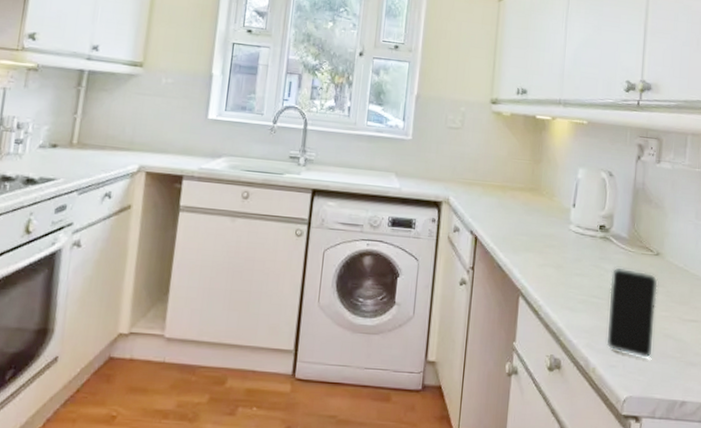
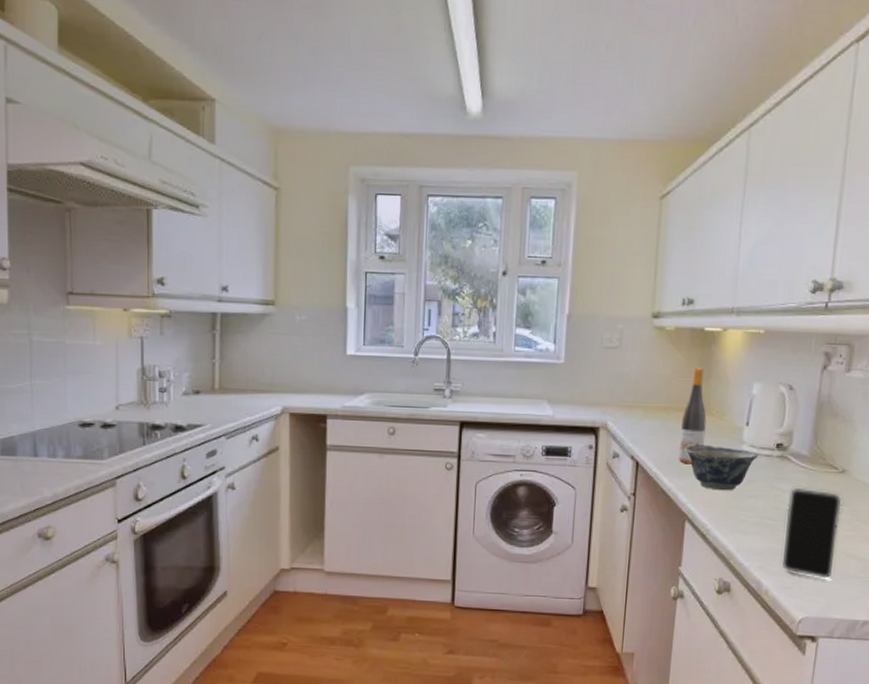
wine bottle: none [513,151,538,240] -> present [678,368,707,463]
bowl: none [518,222,584,269] -> present [684,445,758,491]

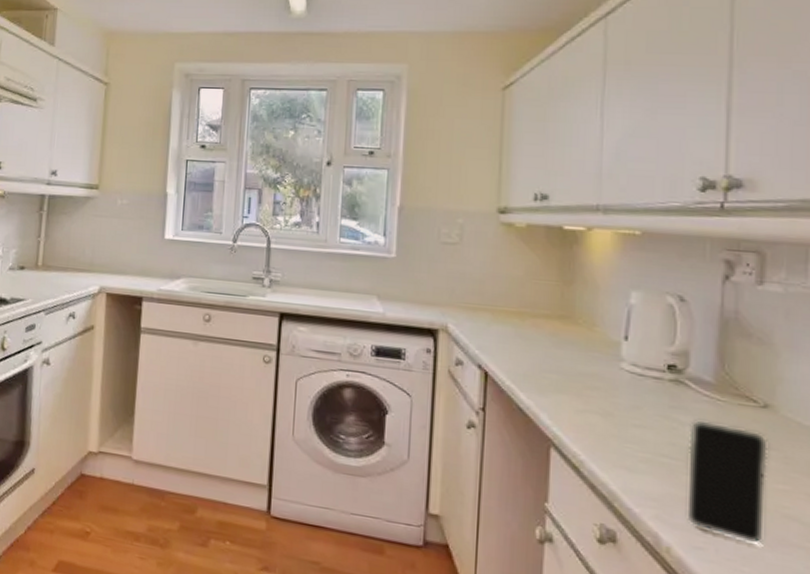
wine bottle: present [678,368,707,463] -> none [537,270,572,379]
bowl: present [684,445,758,491] -> none [544,357,643,417]

